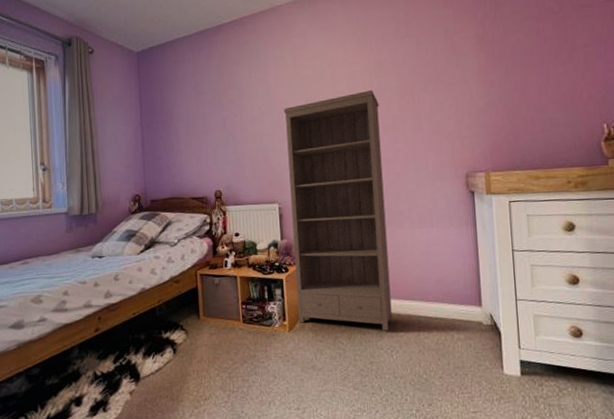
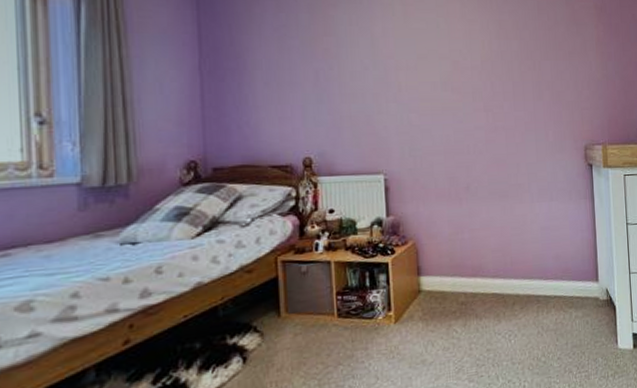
bookshelf: present [284,90,392,331] -> none [392,51,511,314]

